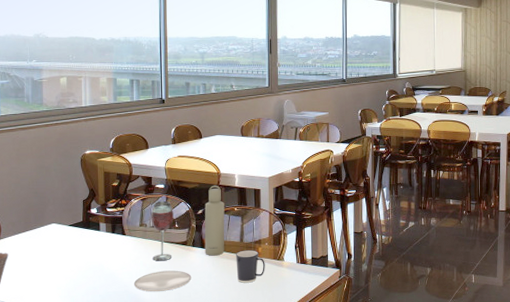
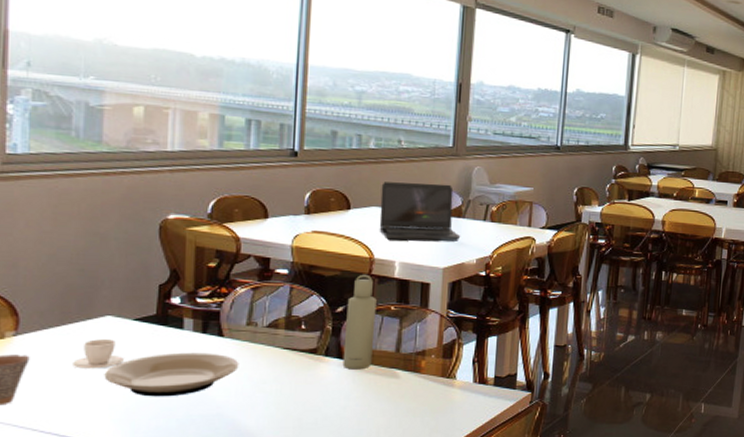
teacup: none [34,240,64,261] -> present [73,339,124,369]
plate: none [53,247,137,280] -> present [104,352,239,397]
plate: present [133,270,192,292] -> none [231,387,321,417]
wineglass: present [150,200,174,261] -> none [263,291,300,375]
laptop computer: none [221,115,278,159] -> present [379,182,460,242]
mug: present [236,250,265,283] -> none [387,363,429,407]

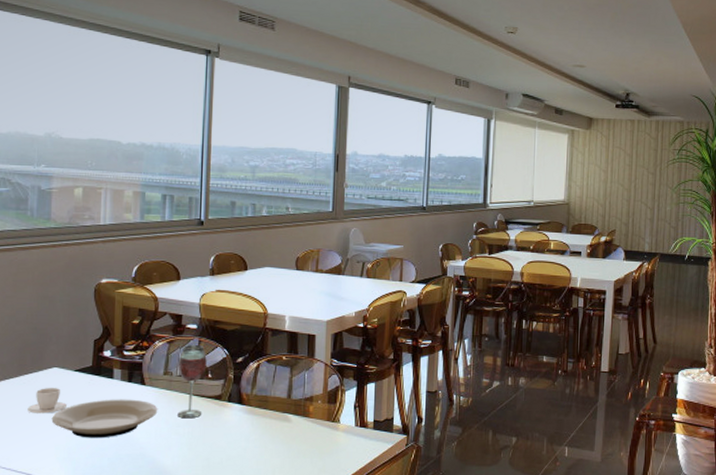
wineglass: none [263,291,300,375] -> present [177,344,207,419]
bottle: present [342,274,377,370] -> none [243,327,271,414]
laptop computer: present [379,182,460,242] -> none [271,244,340,297]

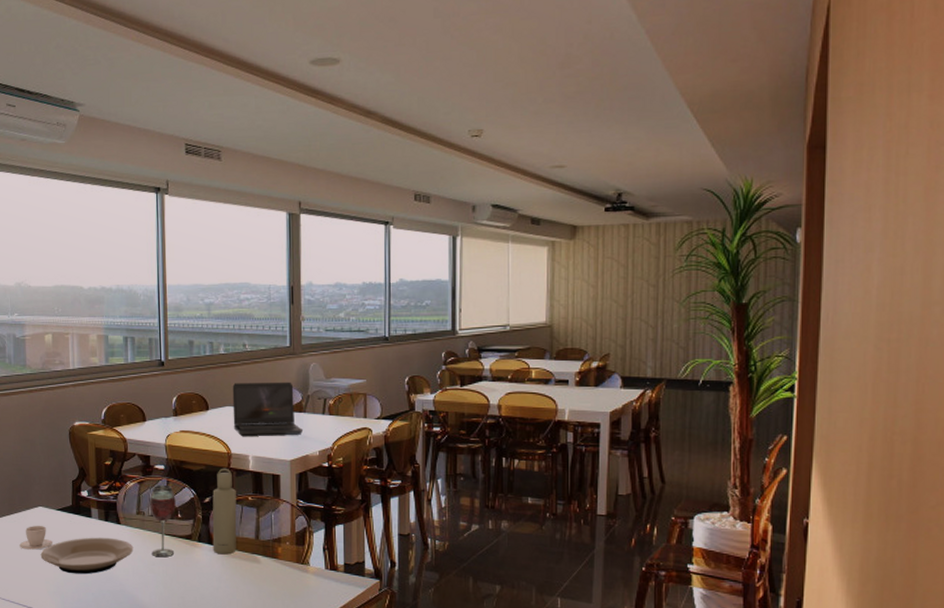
bottle: none [243,327,271,414] -> present [212,468,237,555]
laptop computer: none [271,244,340,297] -> present [232,382,302,436]

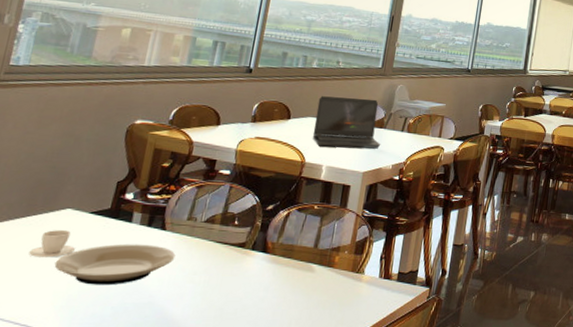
wineglass: present [149,484,176,558] -> none [195,190,236,267]
bottle: present [212,468,237,555] -> none [266,176,303,263]

